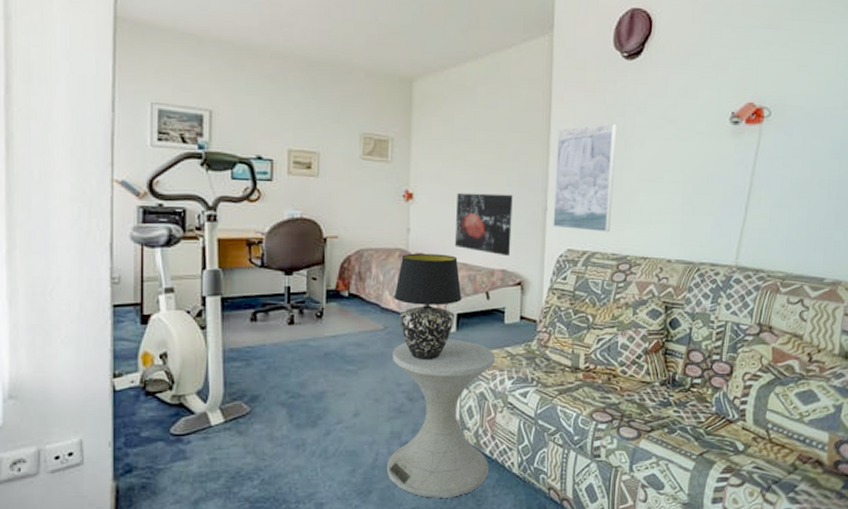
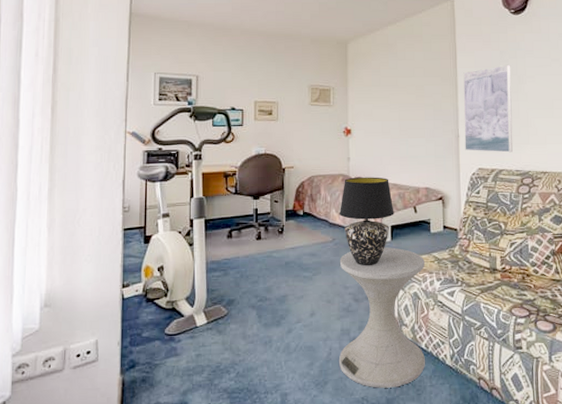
wall art: present [454,192,513,257] -> none [385,126,432,177]

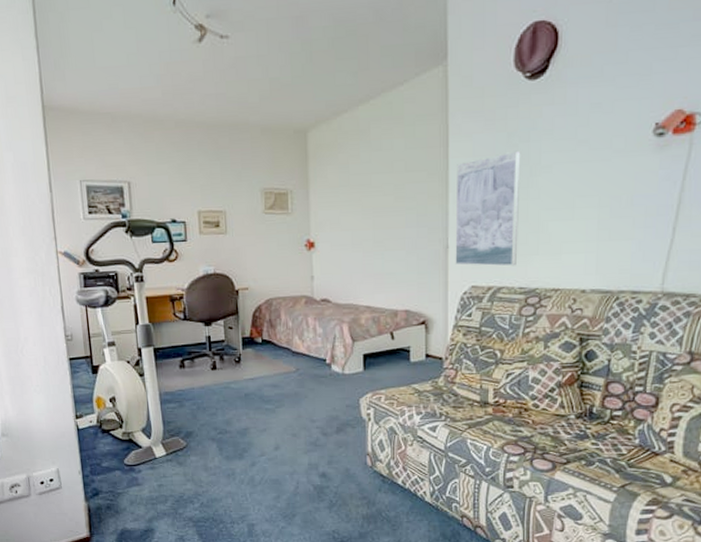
side table: present [338,247,425,388] -> none [305,378,403,522]
table lamp: present [339,177,394,266] -> none [302,298,367,399]

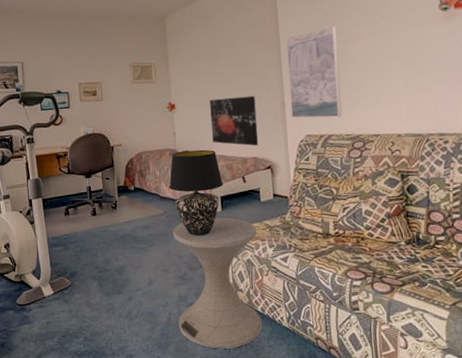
table lamp: none [302,298,367,399] -> present [168,149,223,236]
side table: none [305,378,403,522] -> present [172,217,262,349]
wall art: none [356,235,413,297] -> present [209,95,259,146]

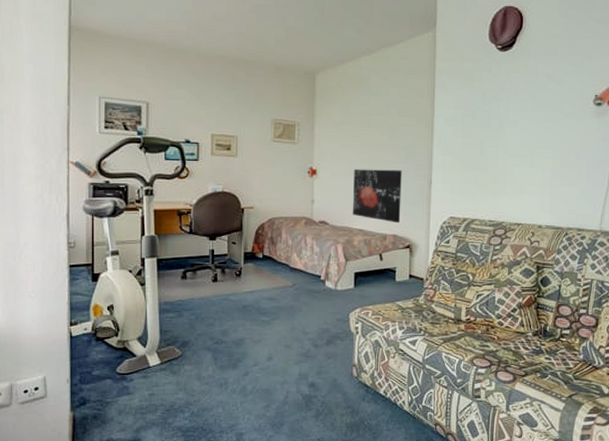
table lamp: present [168,149,223,236] -> none [300,221,359,313]
side table: present [172,217,262,349] -> none [295,295,388,431]
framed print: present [286,25,342,118] -> none [437,106,493,202]

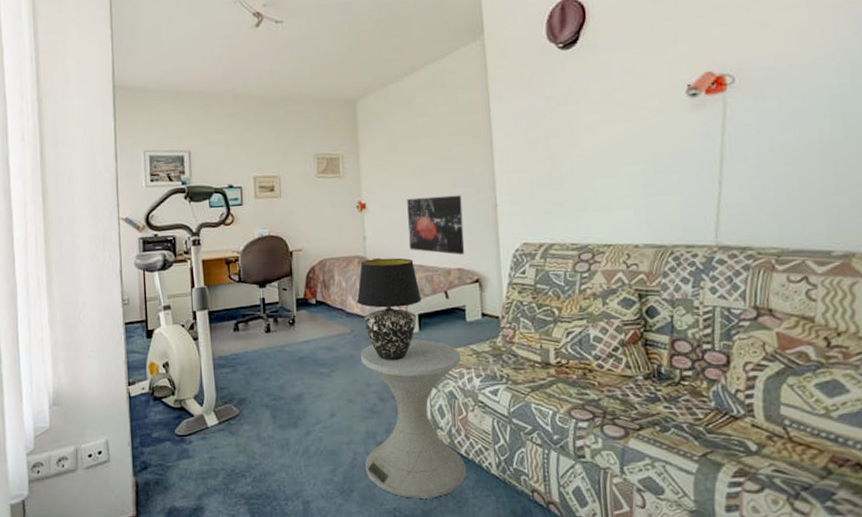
side table: none [295,295,388,431] -> present [360,339,466,498]
table lamp: none [300,221,359,313] -> present [356,257,422,361]

